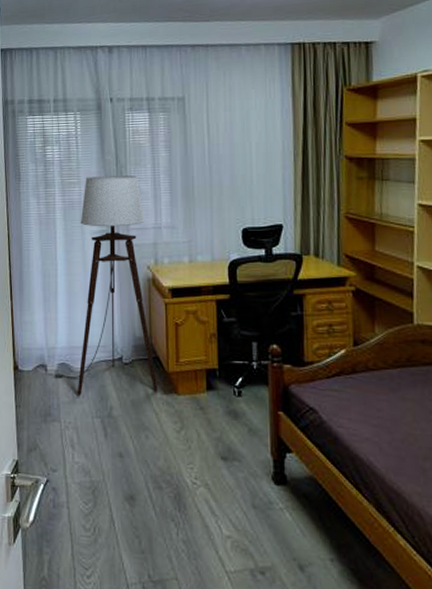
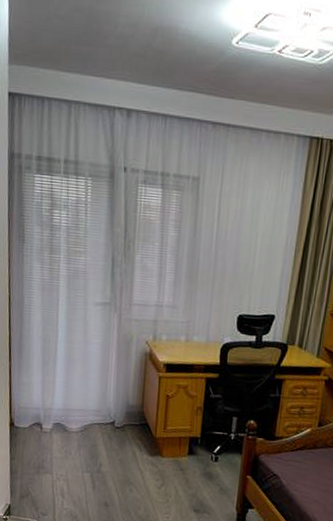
floor lamp: present [53,175,158,396] -> none [48,246,148,453]

